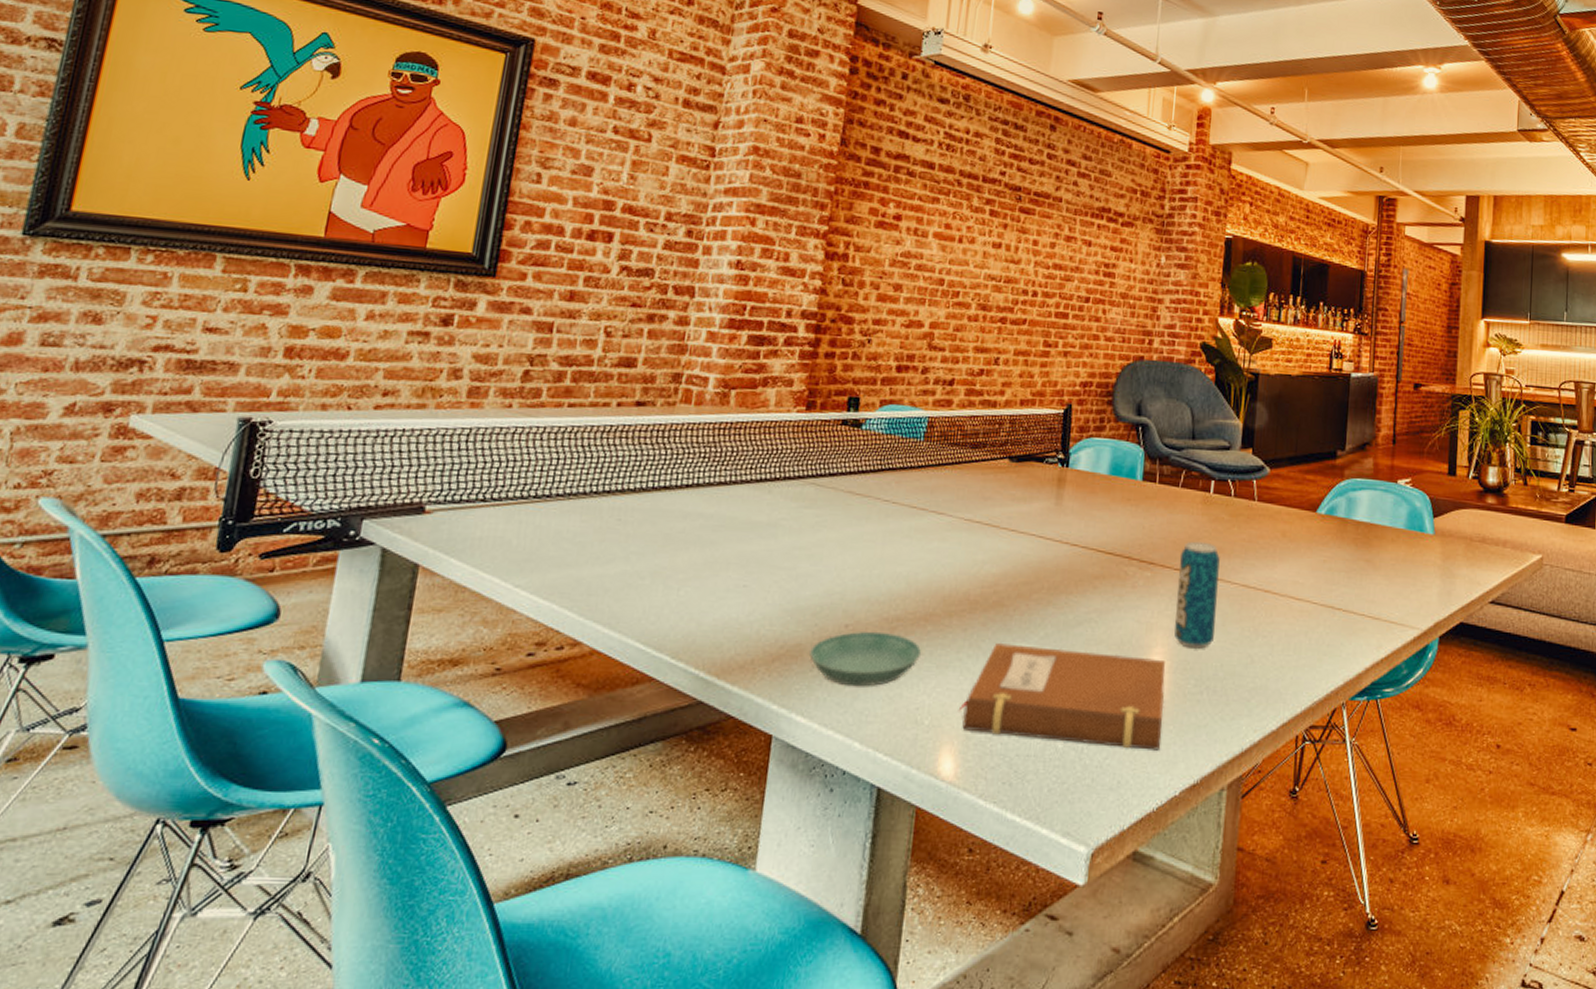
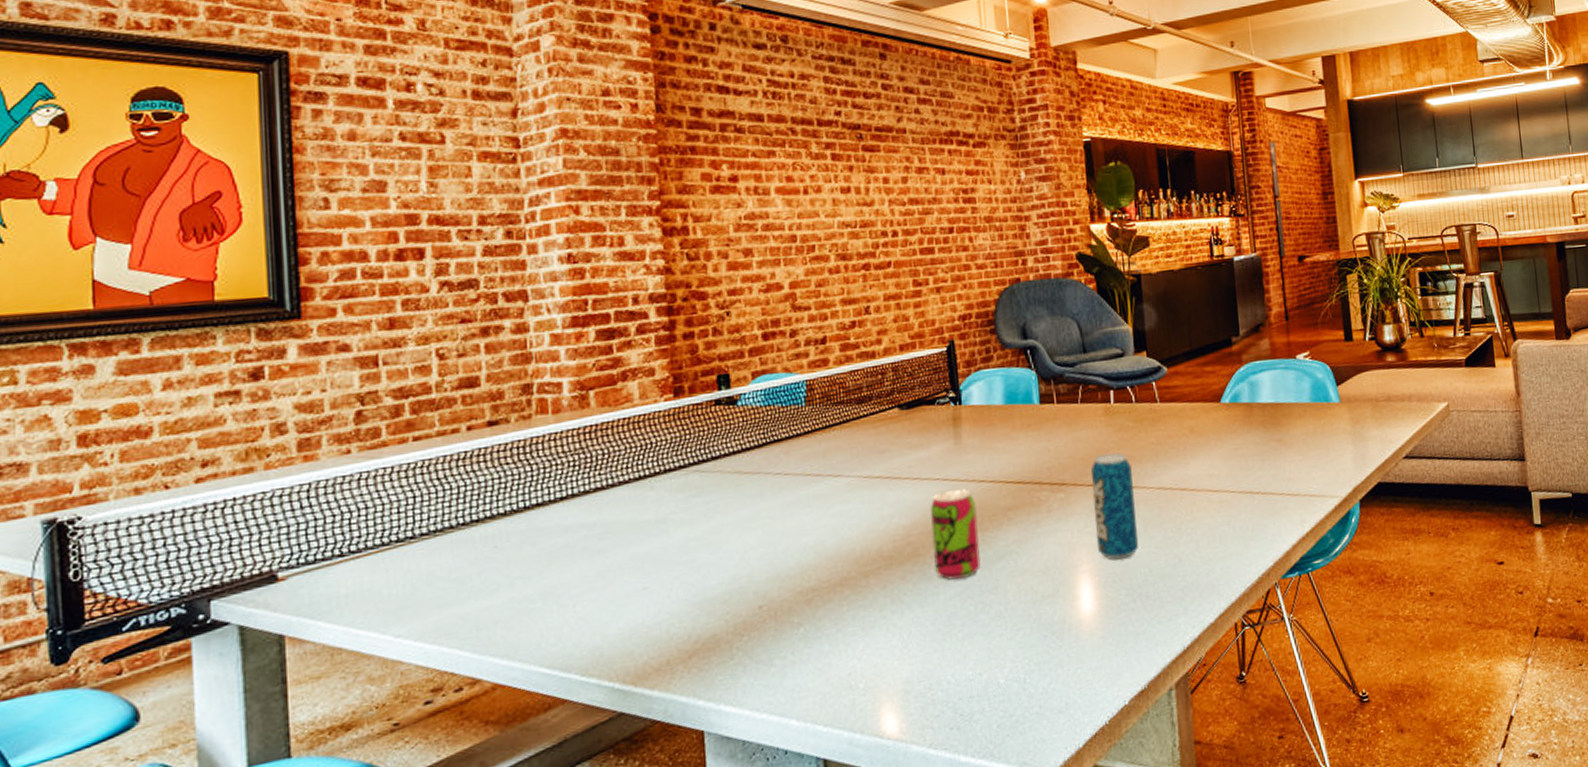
saucer: present [809,631,922,687] -> none [727,605,844,667]
notebook: present [959,642,1165,751] -> none [893,577,1103,686]
beverage can: none [1016,547,1065,636] -> present [929,488,981,580]

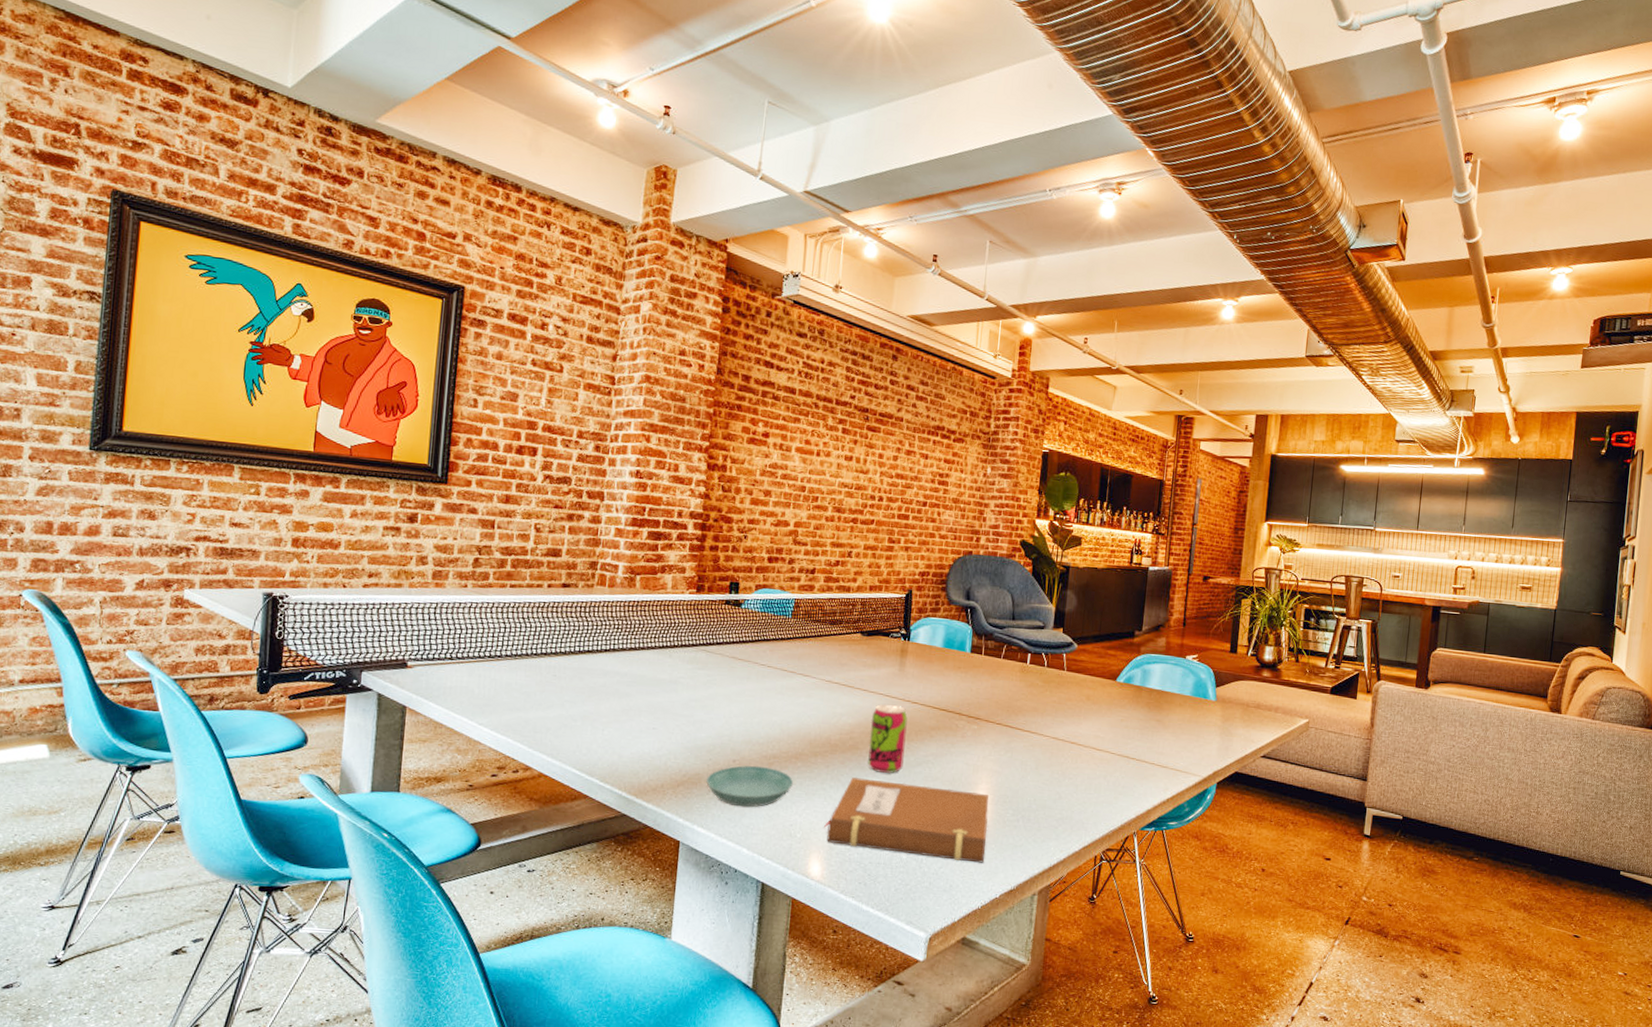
saucer: none [727,605,844,667] -> present [706,765,794,808]
notebook: none [893,577,1103,686] -> present [824,777,989,863]
beverage can: present [1090,452,1138,561] -> none [996,702,1034,787]

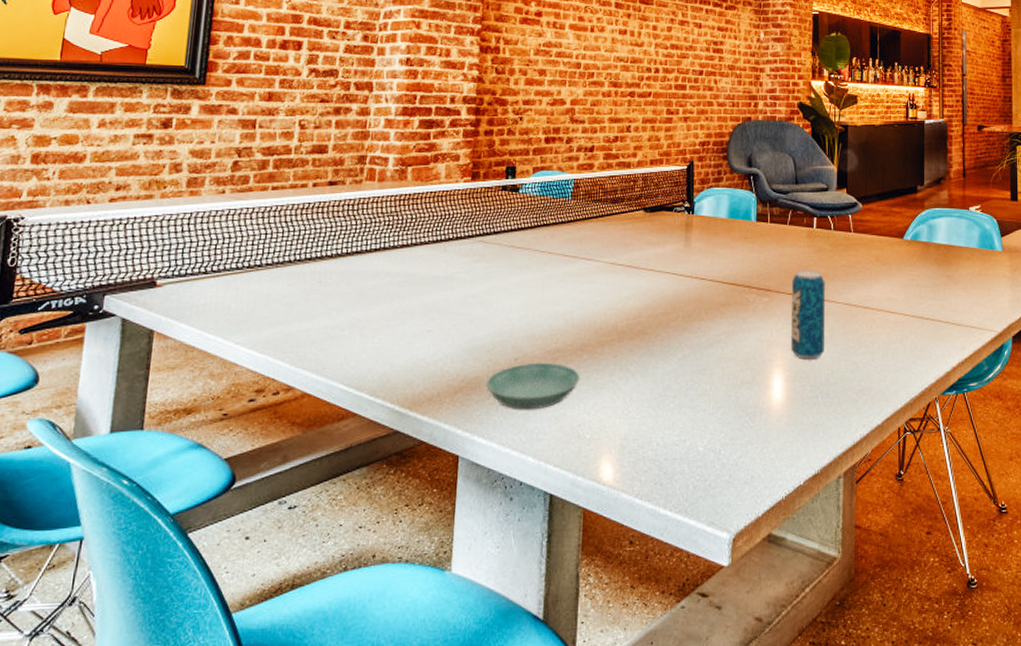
notebook: present [824,777,989,863] -> none [615,365,786,448]
beverage can: present [868,703,908,773] -> none [658,282,696,358]
beverage can: none [996,702,1034,787] -> present [791,269,825,361]

